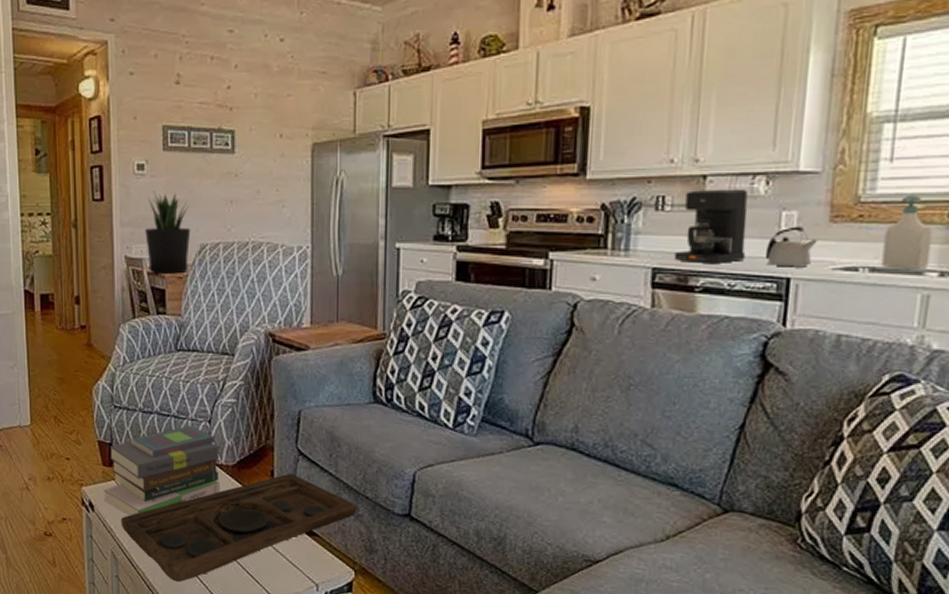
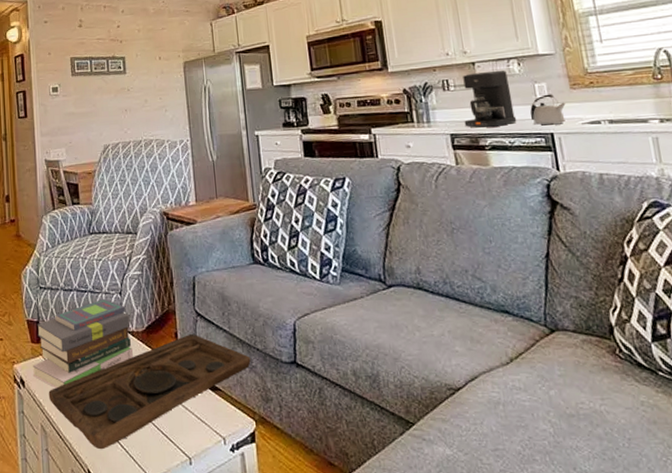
planter: present [145,191,191,274] -> none [60,107,96,172]
soap bottle: present [881,195,933,269] -> none [611,64,650,119]

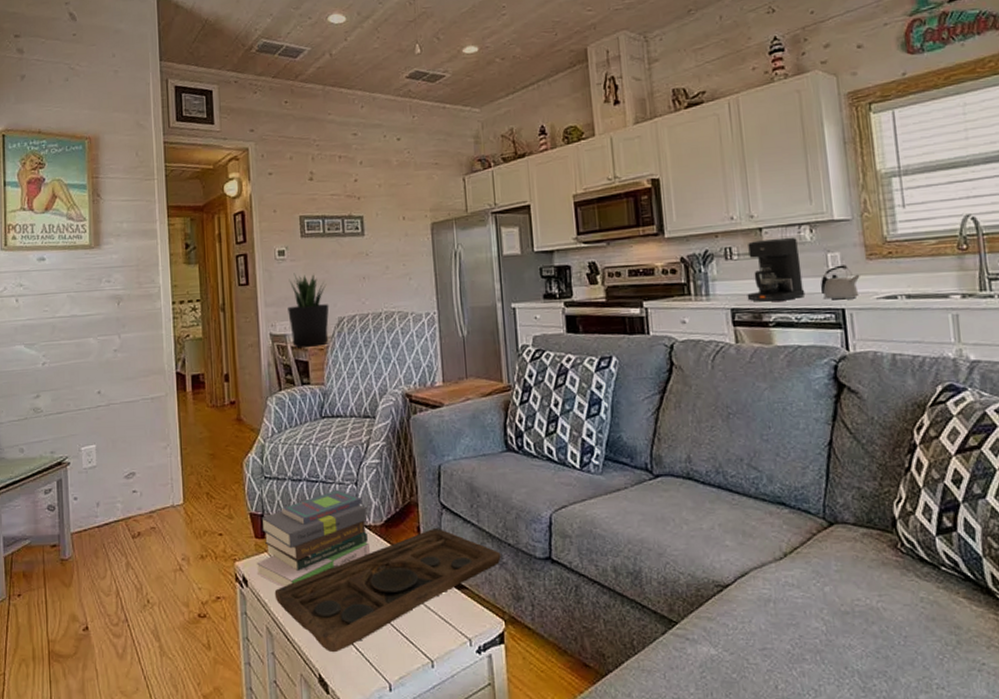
planter: none [60,107,96,172] -> present [288,273,329,348]

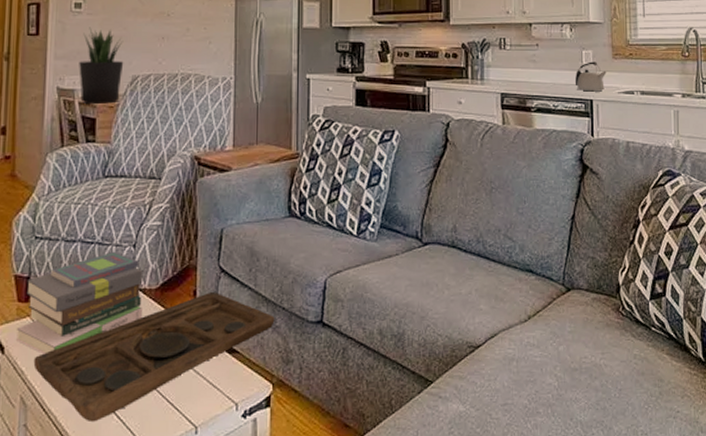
coffee maker: present [747,237,806,302] -> none [515,33,563,90]

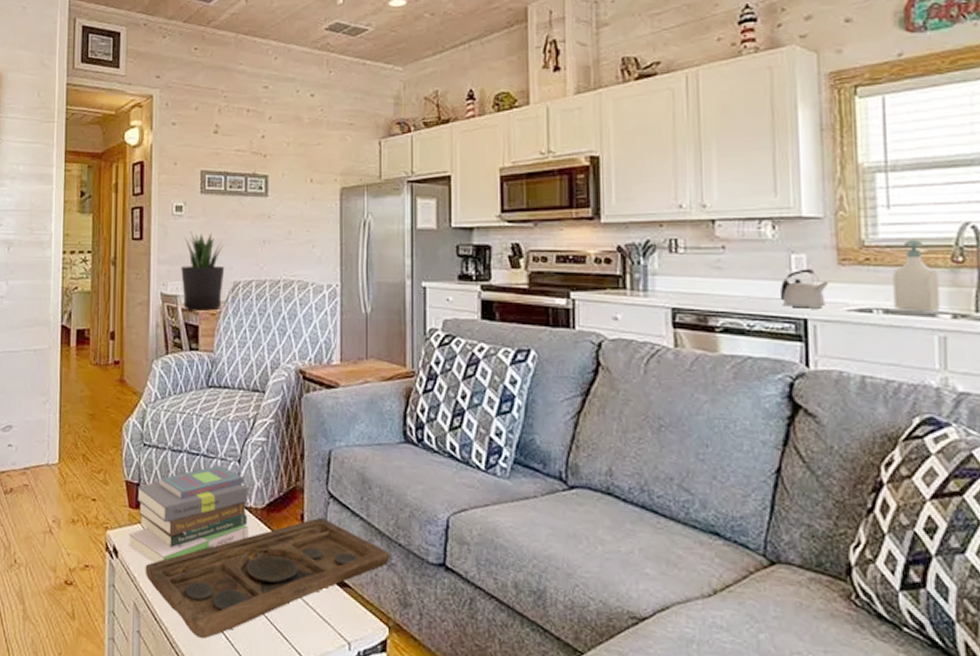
soap bottle: none [646,40,675,92] -> present [893,240,941,311]

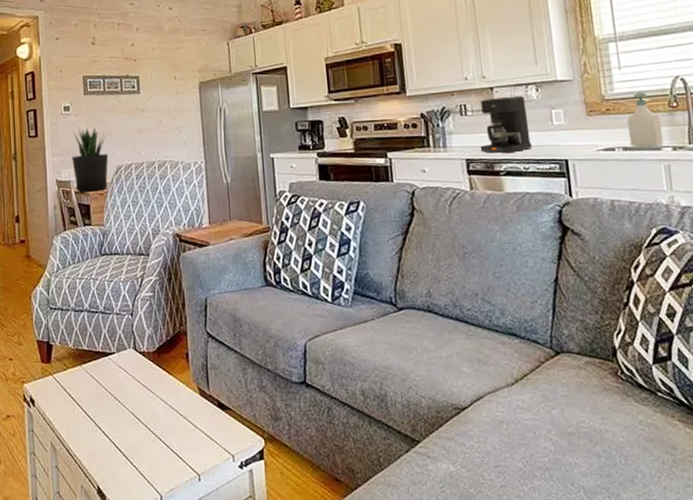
books: present [129,464,249,564] -> none [43,319,144,408]
decorative tray: present [145,517,390,640] -> none [58,354,261,467]
coffee maker: none [692,232,761,305] -> present [480,95,533,154]
kettle: present [779,269,829,309] -> none [545,120,581,151]

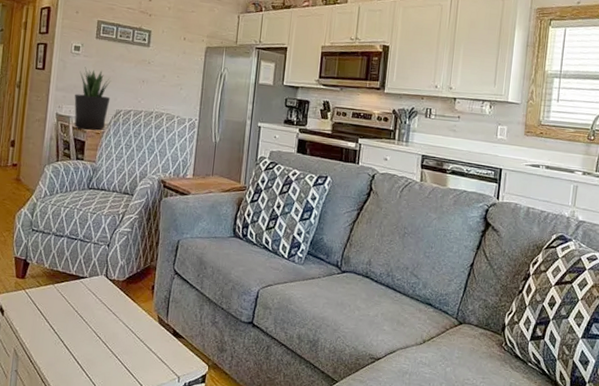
coffee maker: present [480,95,533,154] -> none [435,107,479,156]
soap bottle: present [627,92,664,147] -> none [552,123,579,169]

